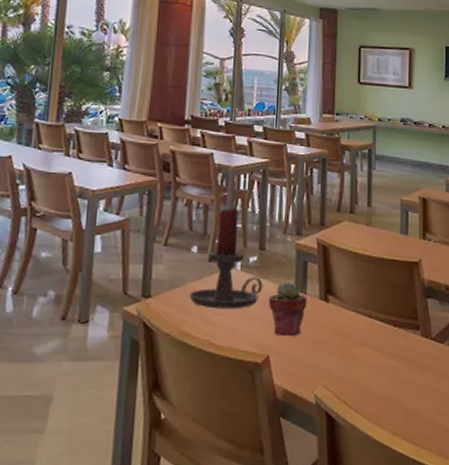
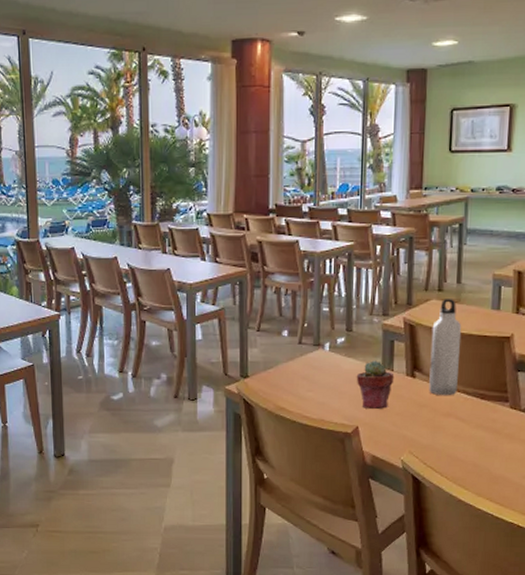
candle holder: present [189,208,263,309] -> none [282,293,351,386]
water bottle: none [342,221,373,323] -> present [429,299,462,396]

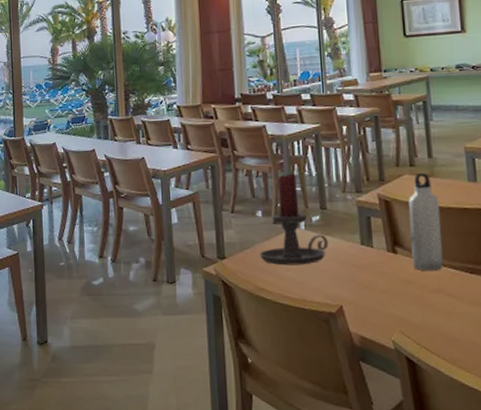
candle holder: none [282,293,351,386] -> present [259,173,329,266]
potted succulent: present [356,360,395,409] -> none [335,237,375,287]

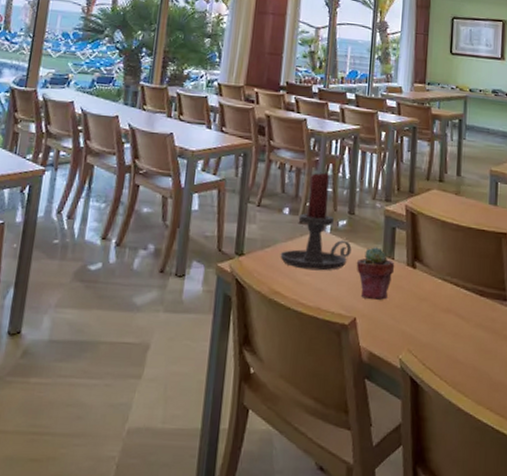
potted succulent: none [335,237,375,287] -> present [356,247,395,300]
water bottle: present [408,173,443,272] -> none [429,190,462,290]

